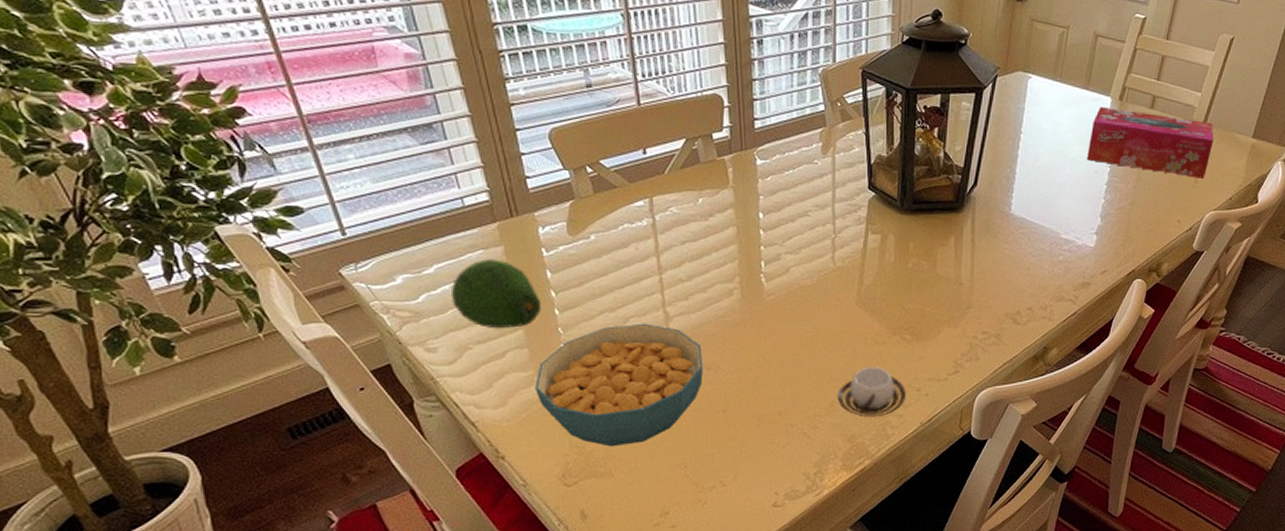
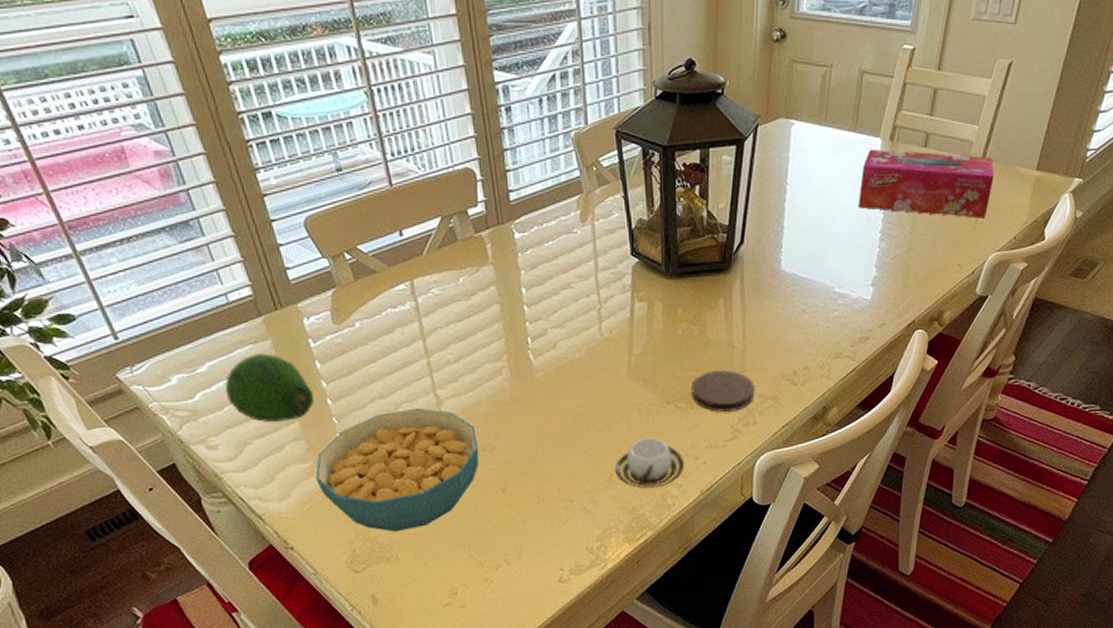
coaster: none [918,305,979,346] -> present [691,370,755,412]

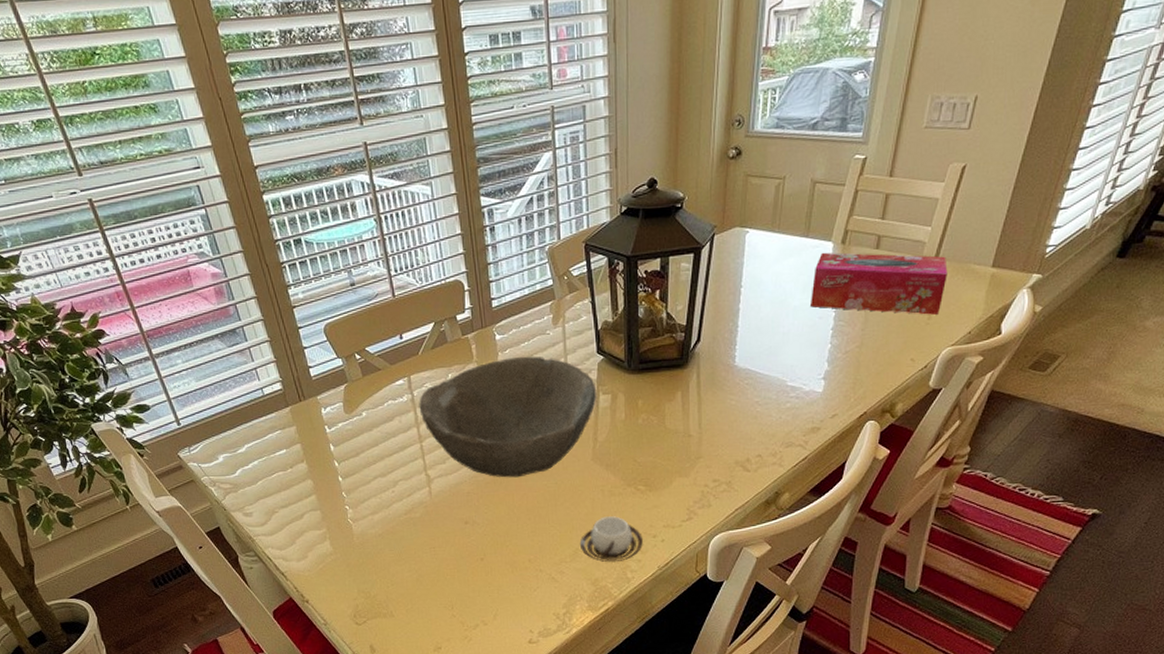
fruit: present [225,353,314,422] -> none [259,437,328,495]
cereal bowl: present [316,408,479,532] -> none [328,485,462,592]
bowl: none [424,257,632,397] -> present [419,356,597,478]
coaster: present [691,370,755,412] -> none [650,456,710,495]

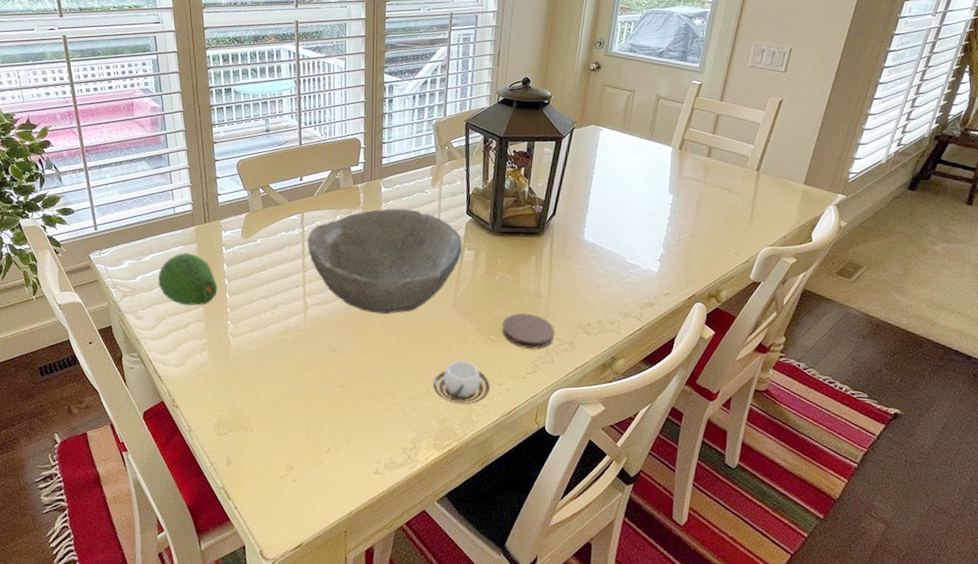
fruit: none [259,437,328,495] -> present [158,253,217,306]
coaster: none [650,456,710,495] -> present [502,313,555,349]
tissue box: present [811,252,948,315] -> none [651,154,767,218]

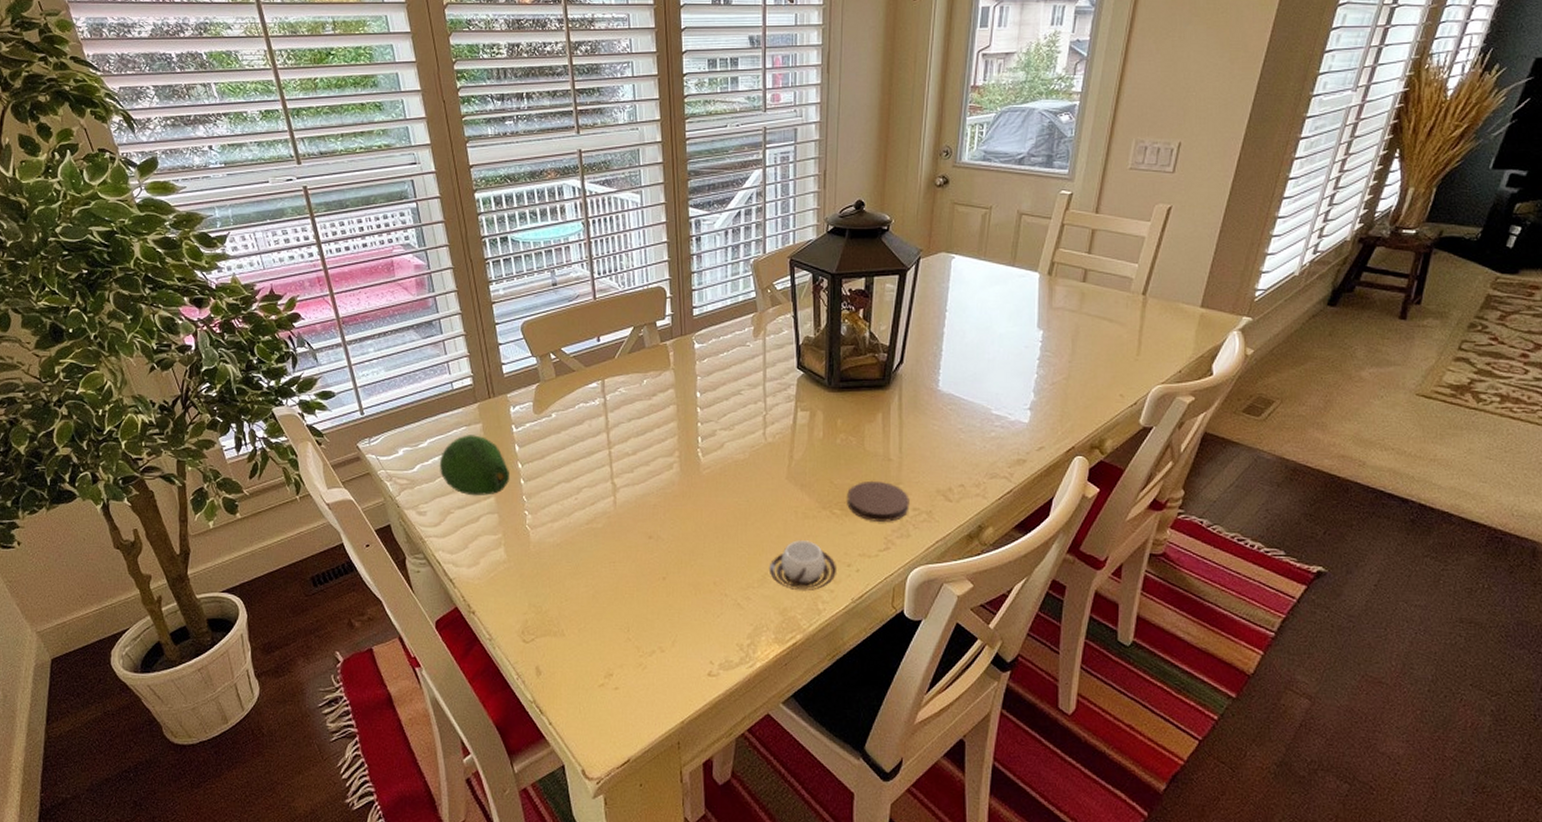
bowl: present [307,208,463,315] -> none [611,366,795,492]

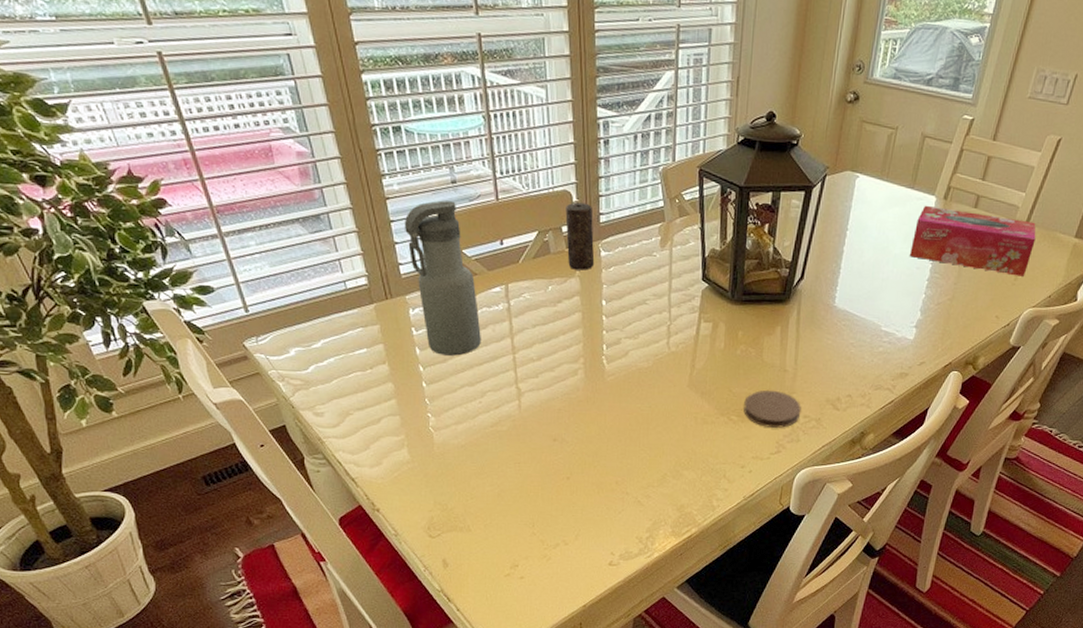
fruit: present [440,435,509,495] -> none [336,336,410,398]
water bottle: none [507,302,578,452] -> present [404,200,481,356]
candle: none [659,297,689,363] -> present [565,202,595,271]
cup: present [769,540,836,592] -> none [668,444,731,490]
tissue box: none [1017,282,1156,351] -> present [910,205,1036,277]

